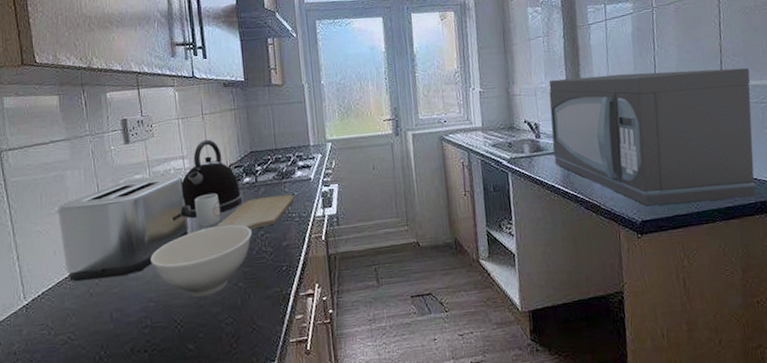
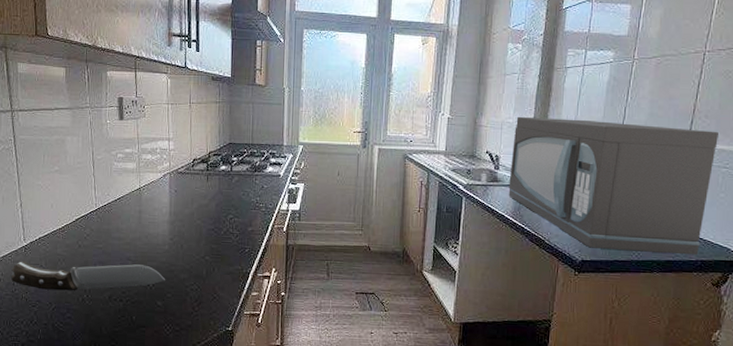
knife: none [11,304,196,354] -> present [11,261,166,291]
toaster: present [58,175,192,282] -> none [57,153,172,235]
bowl: present [150,224,252,297] -> none [132,205,222,263]
kettle: present [182,139,242,218] -> none [165,126,217,194]
mug: present [194,193,221,227] -> none [174,175,198,204]
chopping board: present [217,194,295,230] -> none [192,185,264,213]

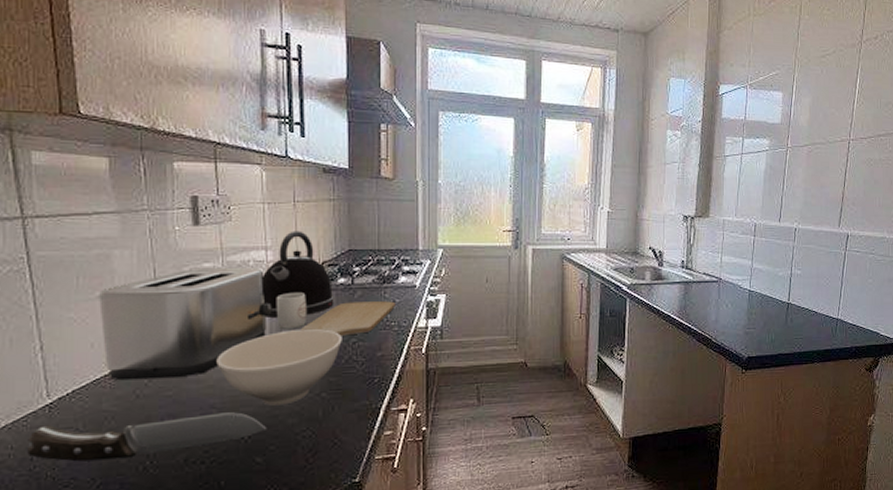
toaster: none [57,153,172,235] -> present [99,268,272,381]
bowl: none [132,205,222,263] -> present [216,329,342,406]
kettle: none [165,126,217,194] -> present [263,231,334,317]
mug: none [174,175,198,204] -> present [276,293,308,329]
chopping board: none [192,185,264,213] -> present [301,301,396,336]
microwave: present [508,116,718,255] -> none [673,208,864,343]

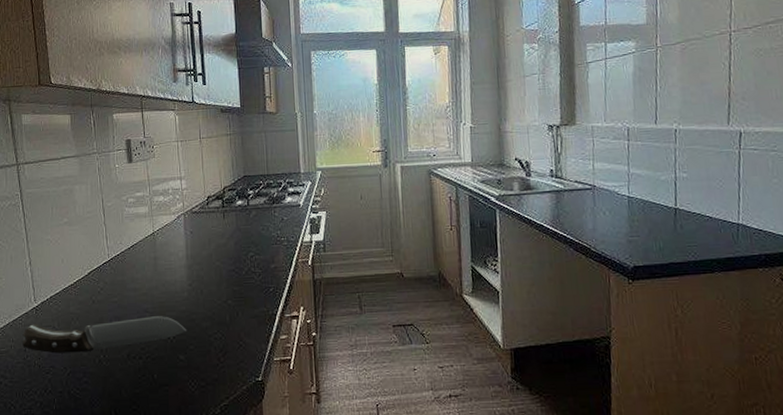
toaster: present [99,268,272,381] -> none [66,195,187,289]
bowl: present [216,329,342,406] -> none [148,245,242,311]
kettle: present [263,231,334,317] -> none [179,162,234,236]
mug: present [276,293,308,329] -> none [189,214,214,245]
chopping board: present [301,301,396,336] -> none [210,219,284,251]

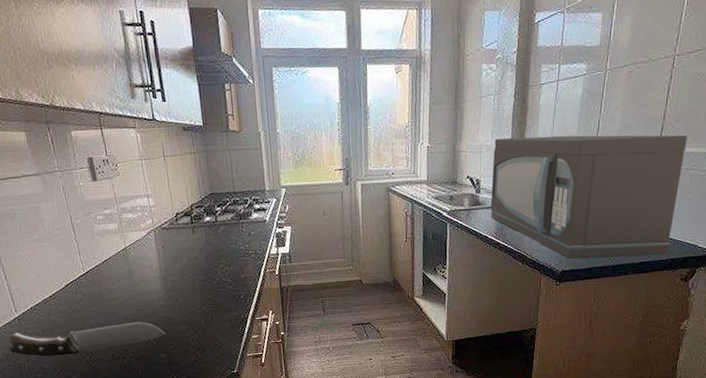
microwave: none [542,113,761,252] -> present [490,135,687,259]

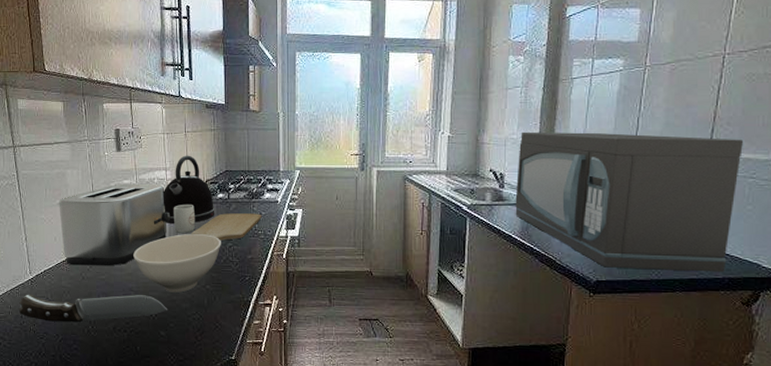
toaster: none [36,212,159,300] -> present [59,184,171,266]
bowl: none [123,258,213,317] -> present [133,234,221,293]
kettle: none [148,180,204,250] -> present [164,155,215,223]
mug: none [160,230,185,259] -> present [173,205,196,233]
chopping board: none [181,234,252,263] -> present [191,213,262,241]

